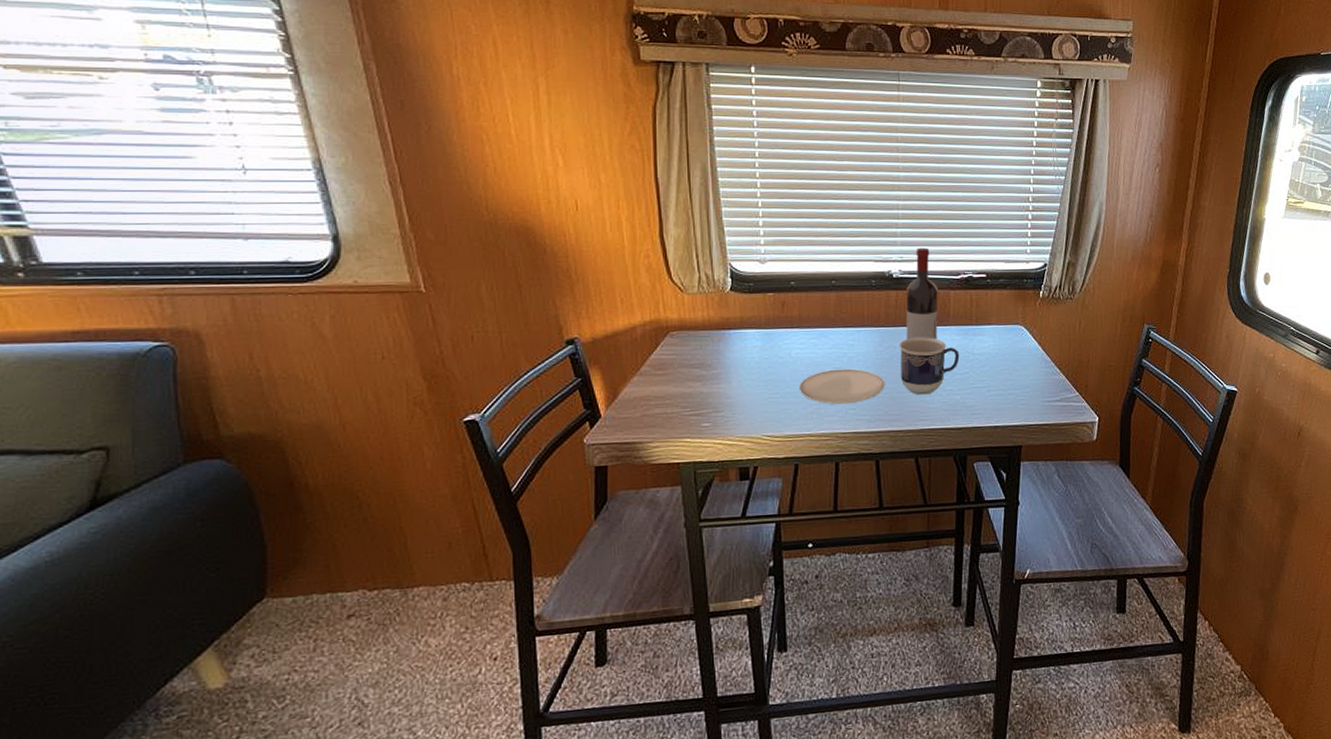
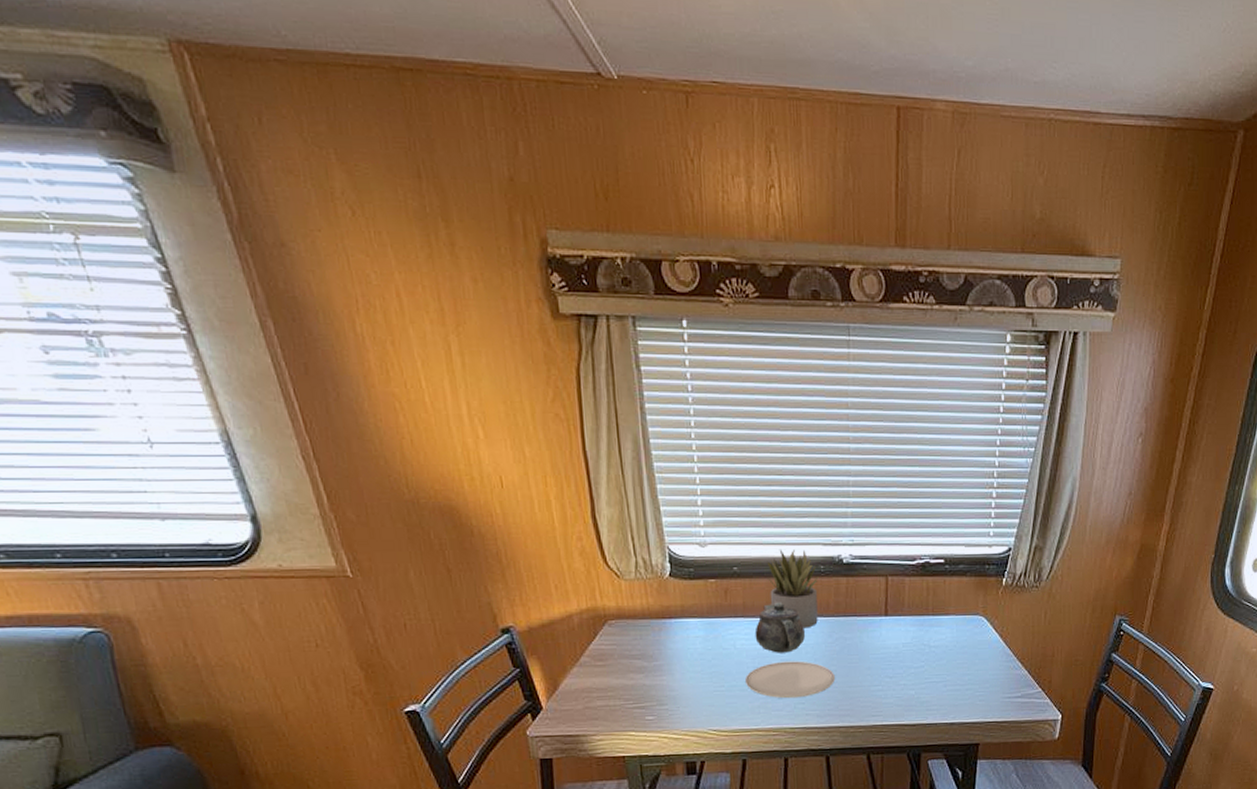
teapot: none [809,314,858,361] -> present [755,602,806,653]
succulent plant: none [822,265,870,338] -> present [767,549,819,628]
cup: present [899,337,960,395] -> none [849,628,915,690]
wine bottle: present [906,247,938,340] -> none [857,529,892,631]

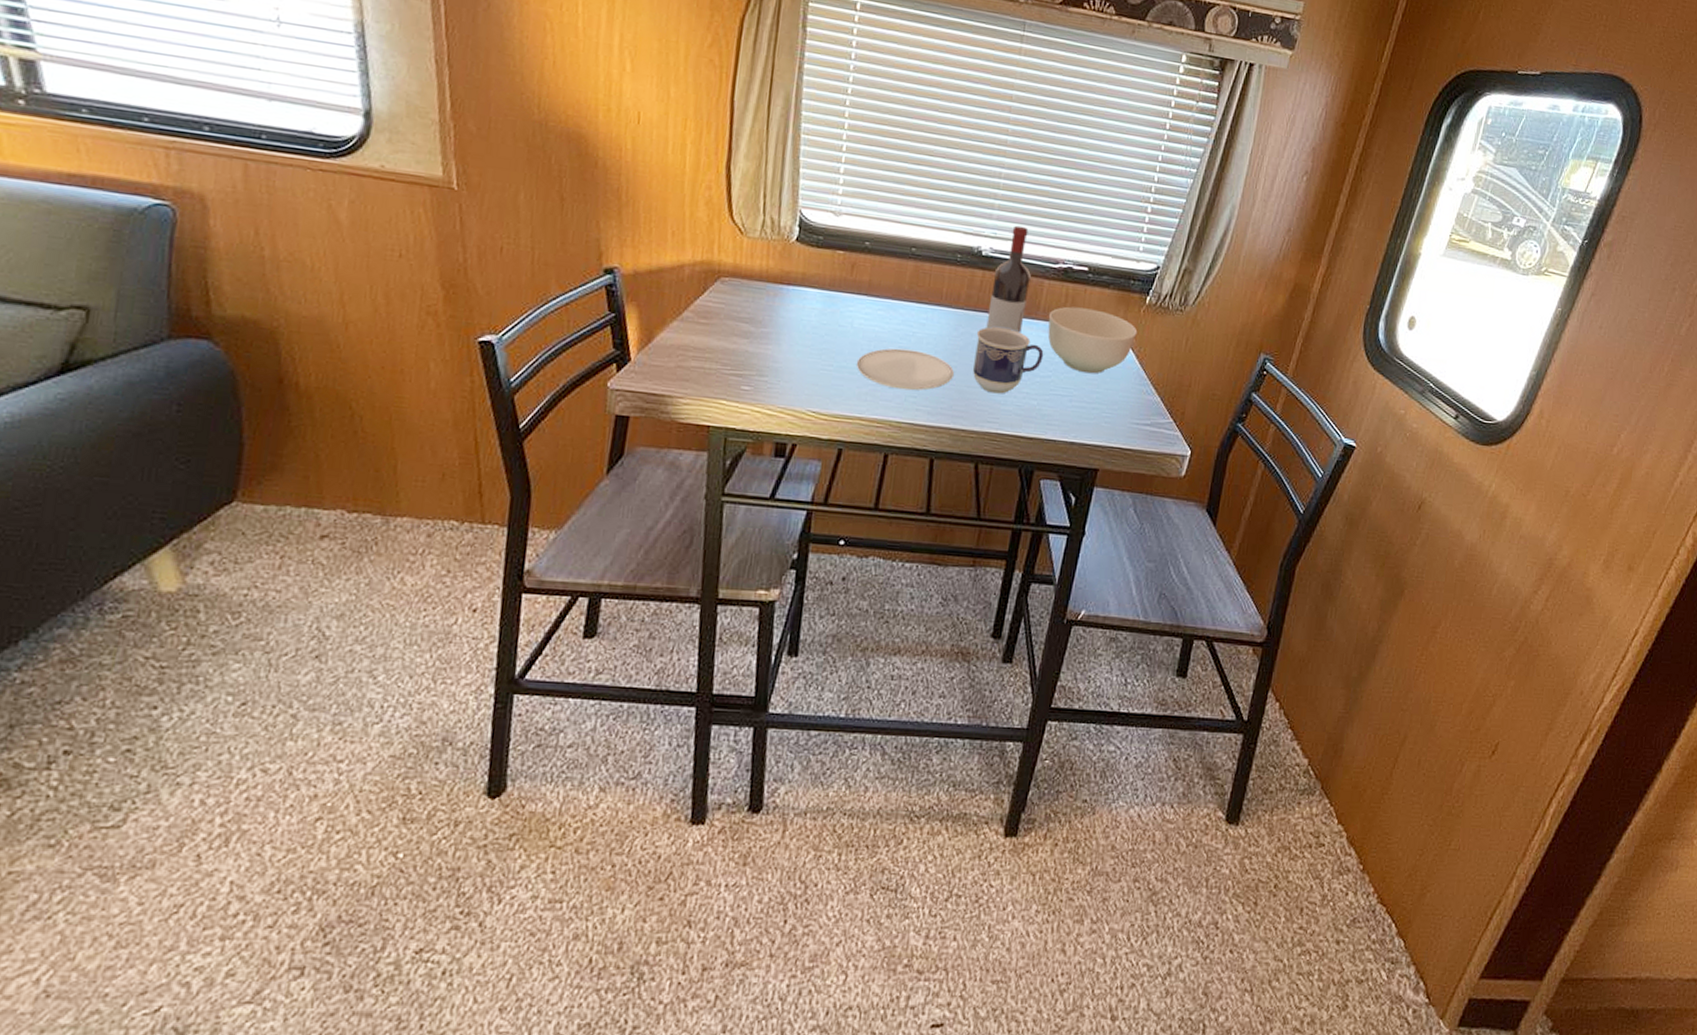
teapot: present [755,602,806,653] -> none [875,285,931,341]
succulent plant: present [767,549,819,628] -> none [898,230,954,317]
cup: none [849,628,915,690] -> present [972,326,1044,394]
wine bottle: none [857,529,892,631] -> present [986,225,1031,333]
bowl: none [913,598,998,659] -> present [1047,306,1138,374]

